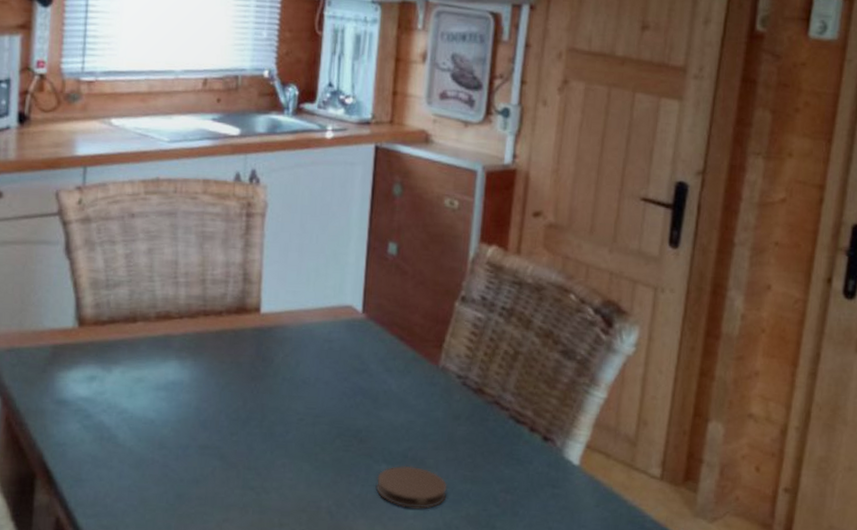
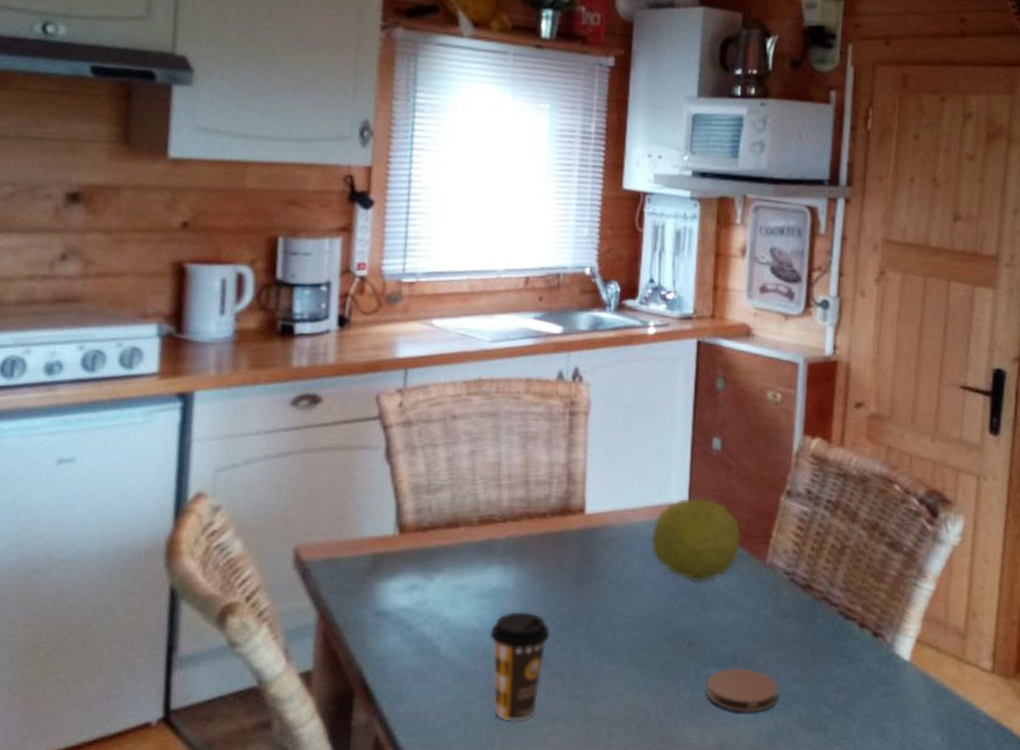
coffee cup: none [166,404,225,509] -> present [489,611,551,722]
fruit: none [324,300,415,383] -> present [650,497,742,583]

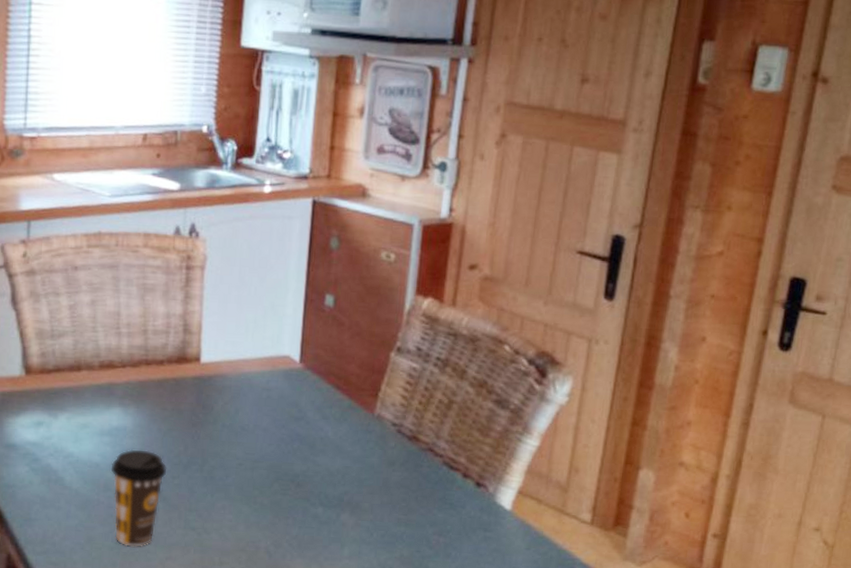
fruit: present [650,497,742,583] -> none [263,350,352,430]
coaster: present [705,667,778,713] -> none [312,508,382,550]

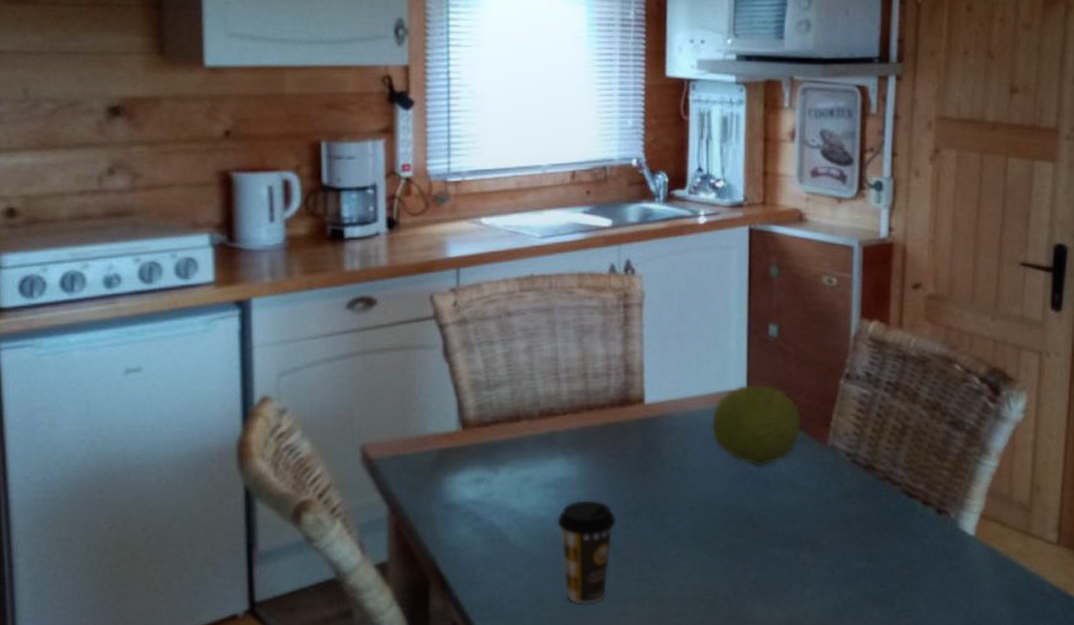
fruit: none [263,350,352,430] -> present [711,384,802,467]

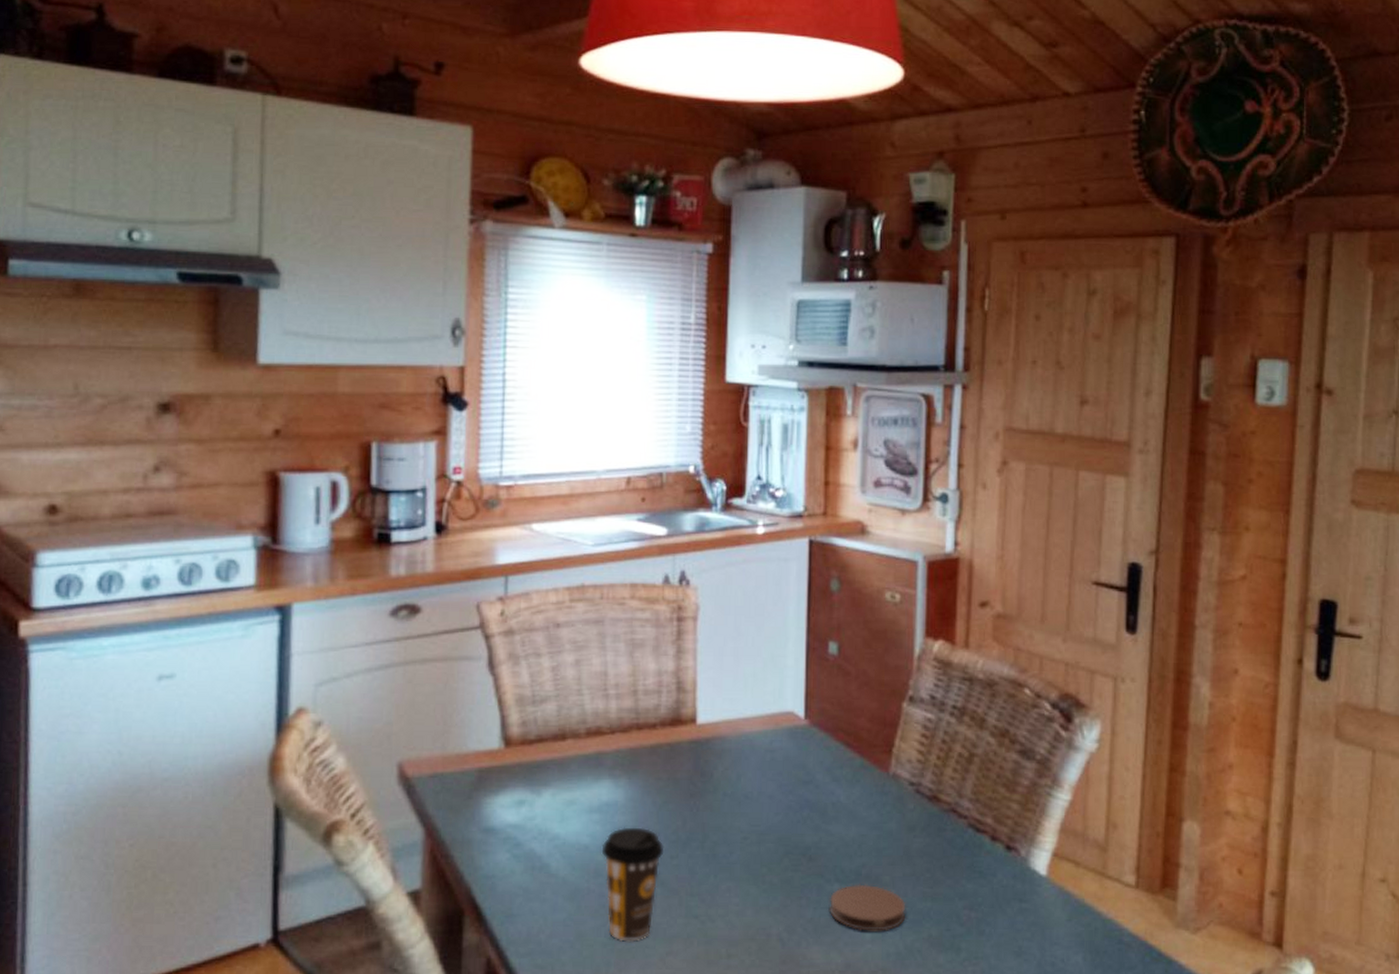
fruit: present [711,384,802,467] -> none [766,705,862,795]
coaster: none [771,547,844,590] -> present [828,884,906,931]

